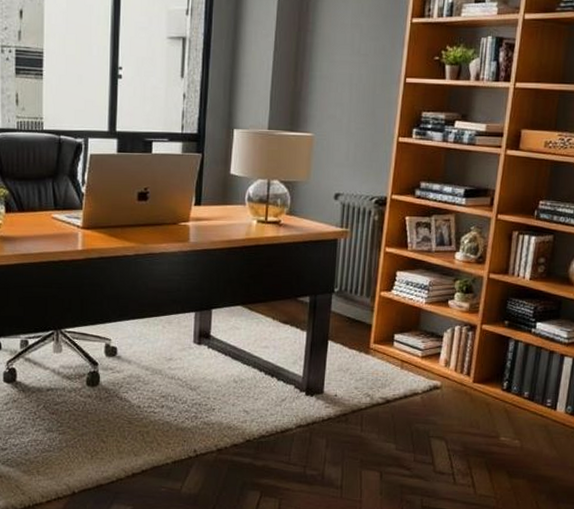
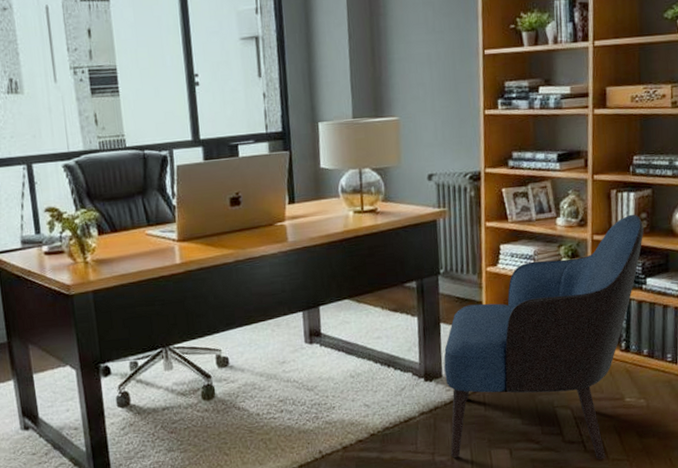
armchair: none [322,257,541,493] -> present [444,214,644,459]

